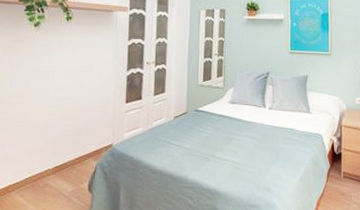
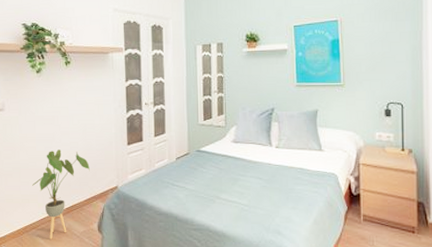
house plant: none [19,106,84,200] -> present [32,150,90,240]

